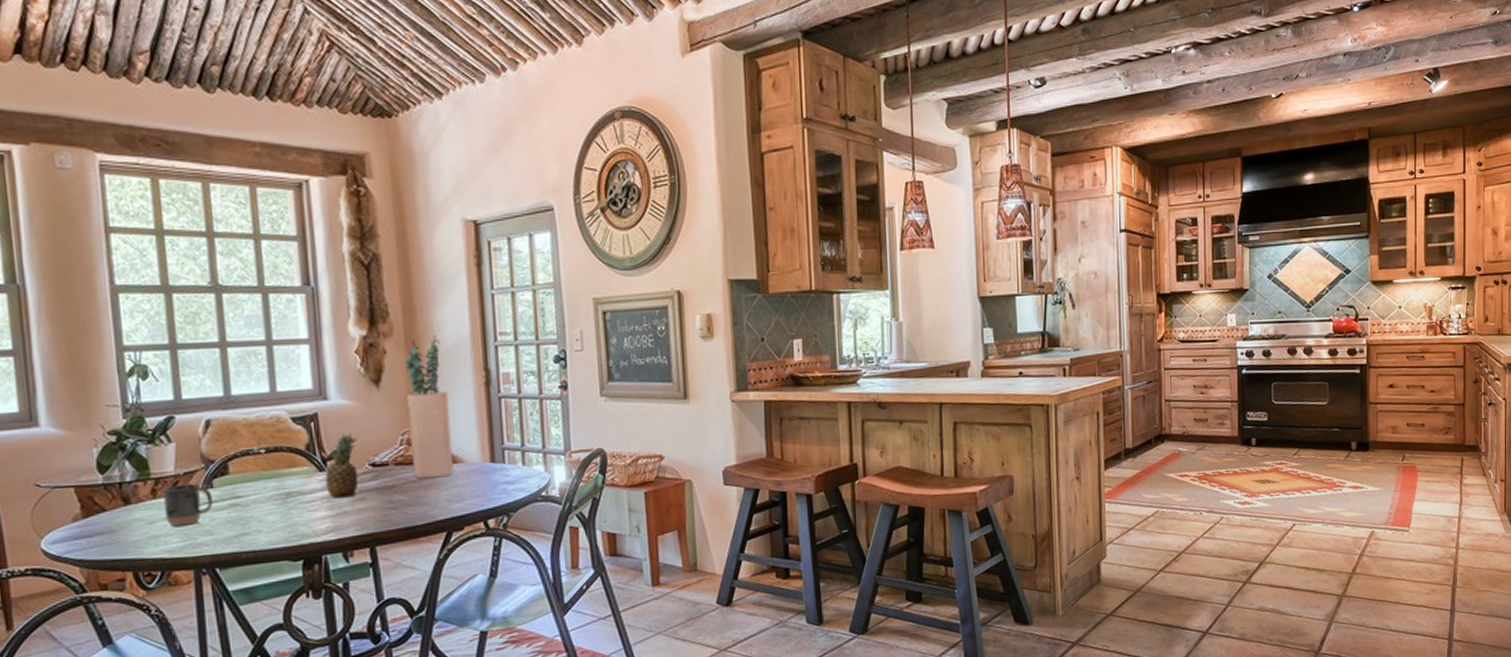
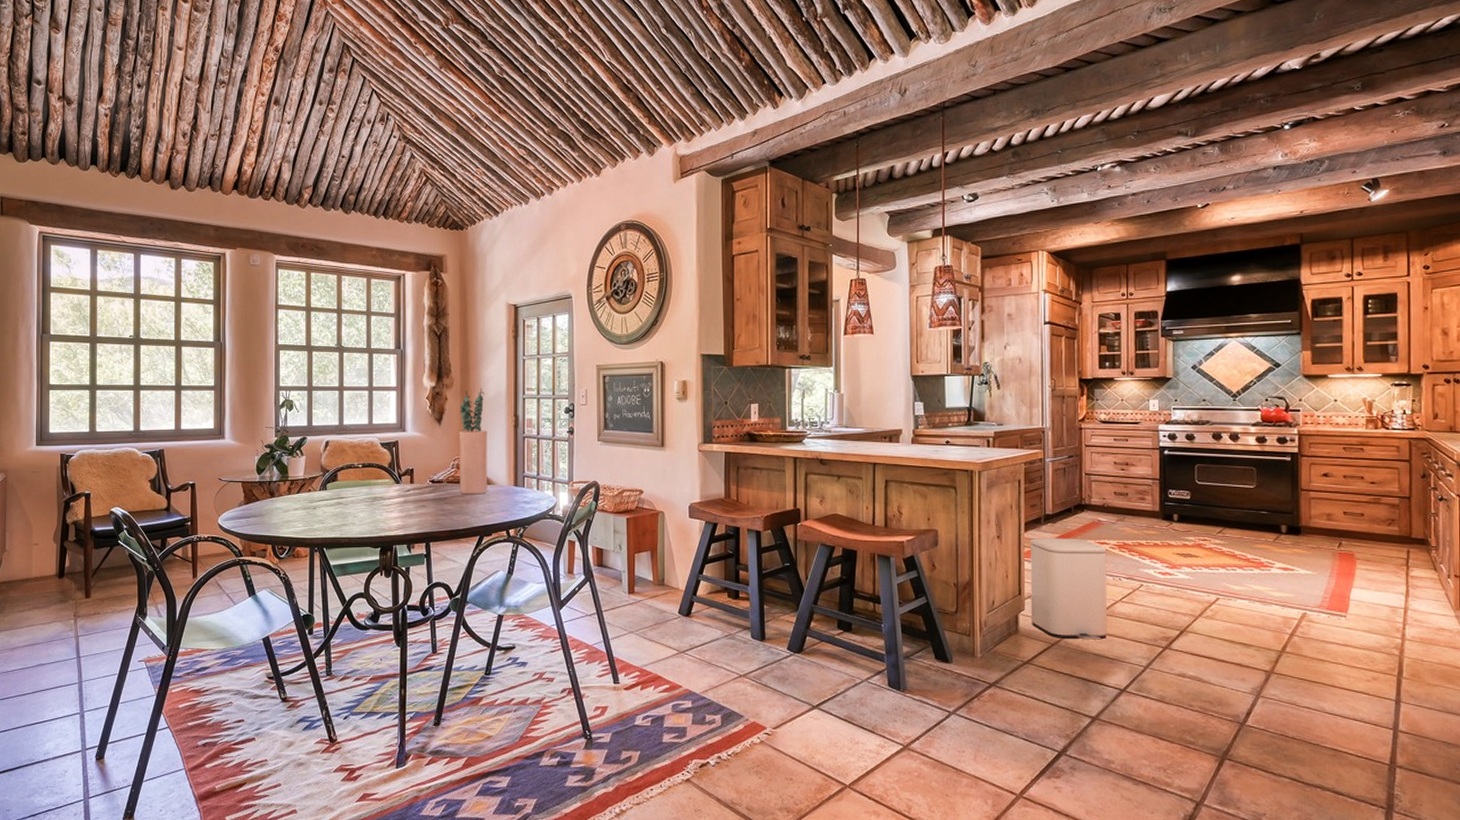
mug: present [163,481,213,527] -> none [295,484,325,515]
fruit: present [325,433,359,499] -> none [400,457,423,504]
pedal bin: none [1111,472,1190,585] -> present [1030,538,1108,640]

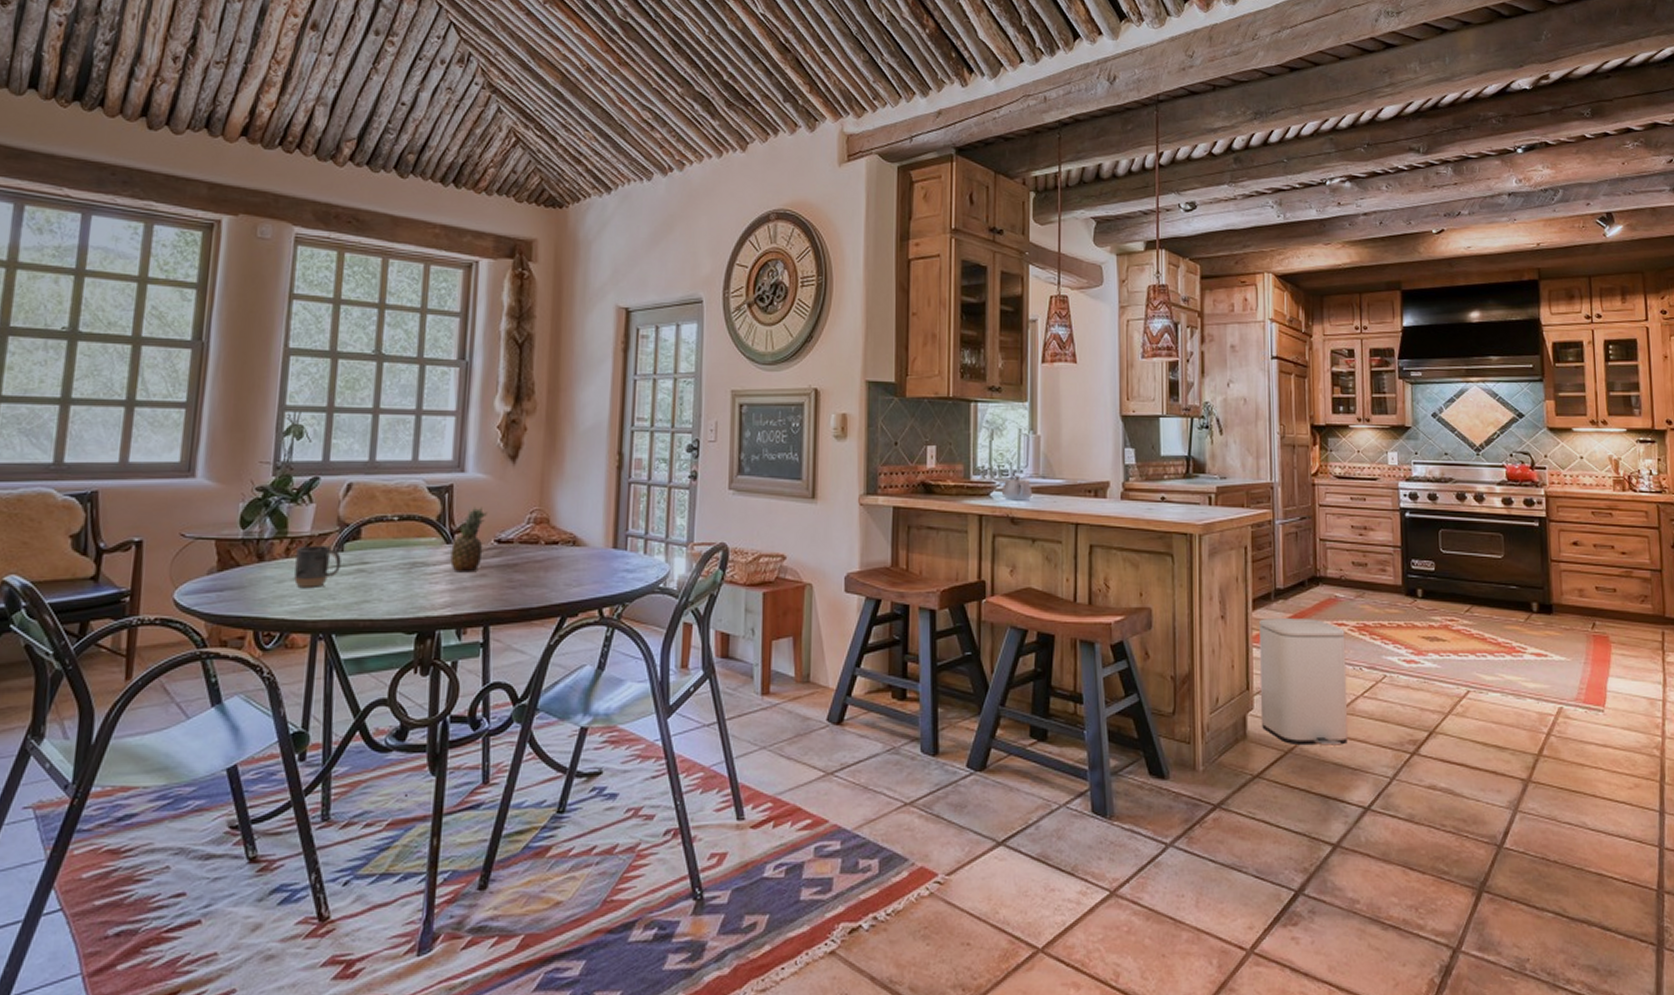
mug: none [295,484,325,515] -> present [294,544,341,587]
fruit: none [400,457,423,504] -> present [450,507,487,573]
vase: present [459,388,488,495] -> none [536,416,580,560]
teapot: none [812,426,838,446] -> present [1001,476,1033,501]

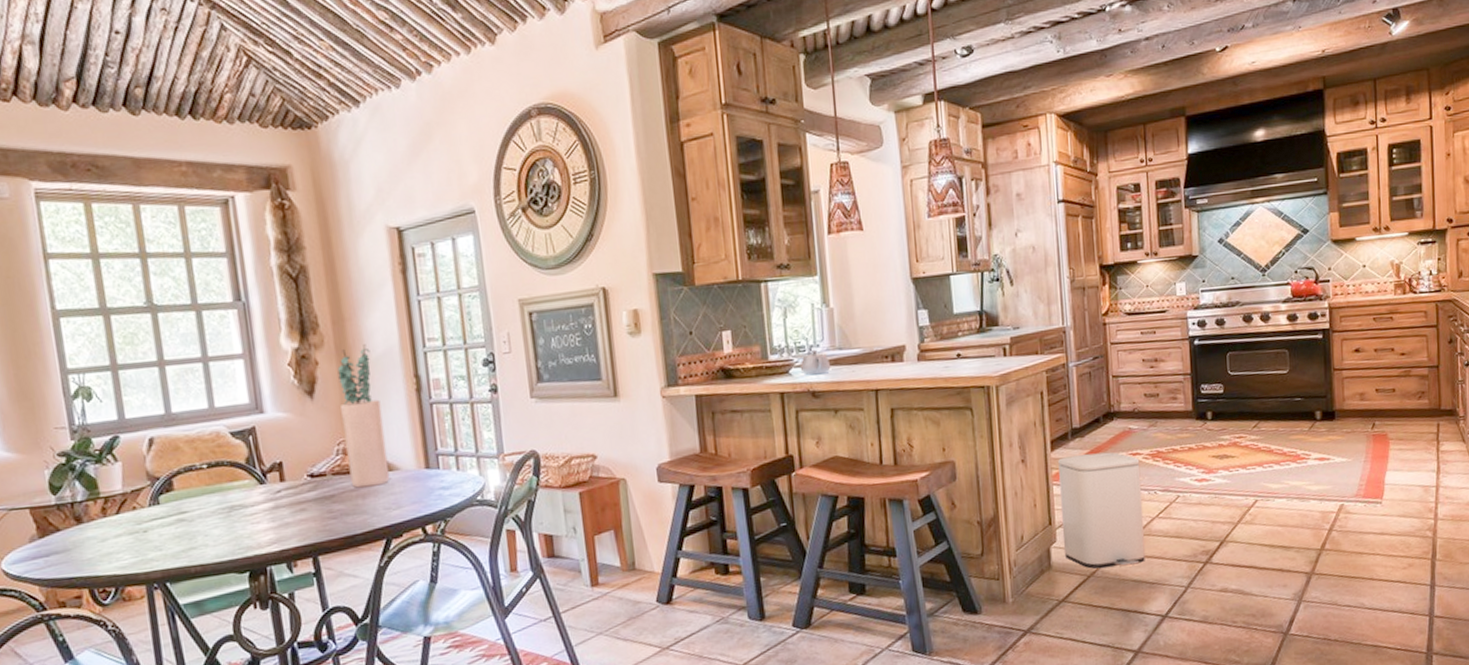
mug: present [294,544,341,587] -> none [112,498,160,544]
fruit: present [450,507,487,573] -> none [265,445,298,511]
vase: none [536,416,580,560] -> present [337,344,390,489]

